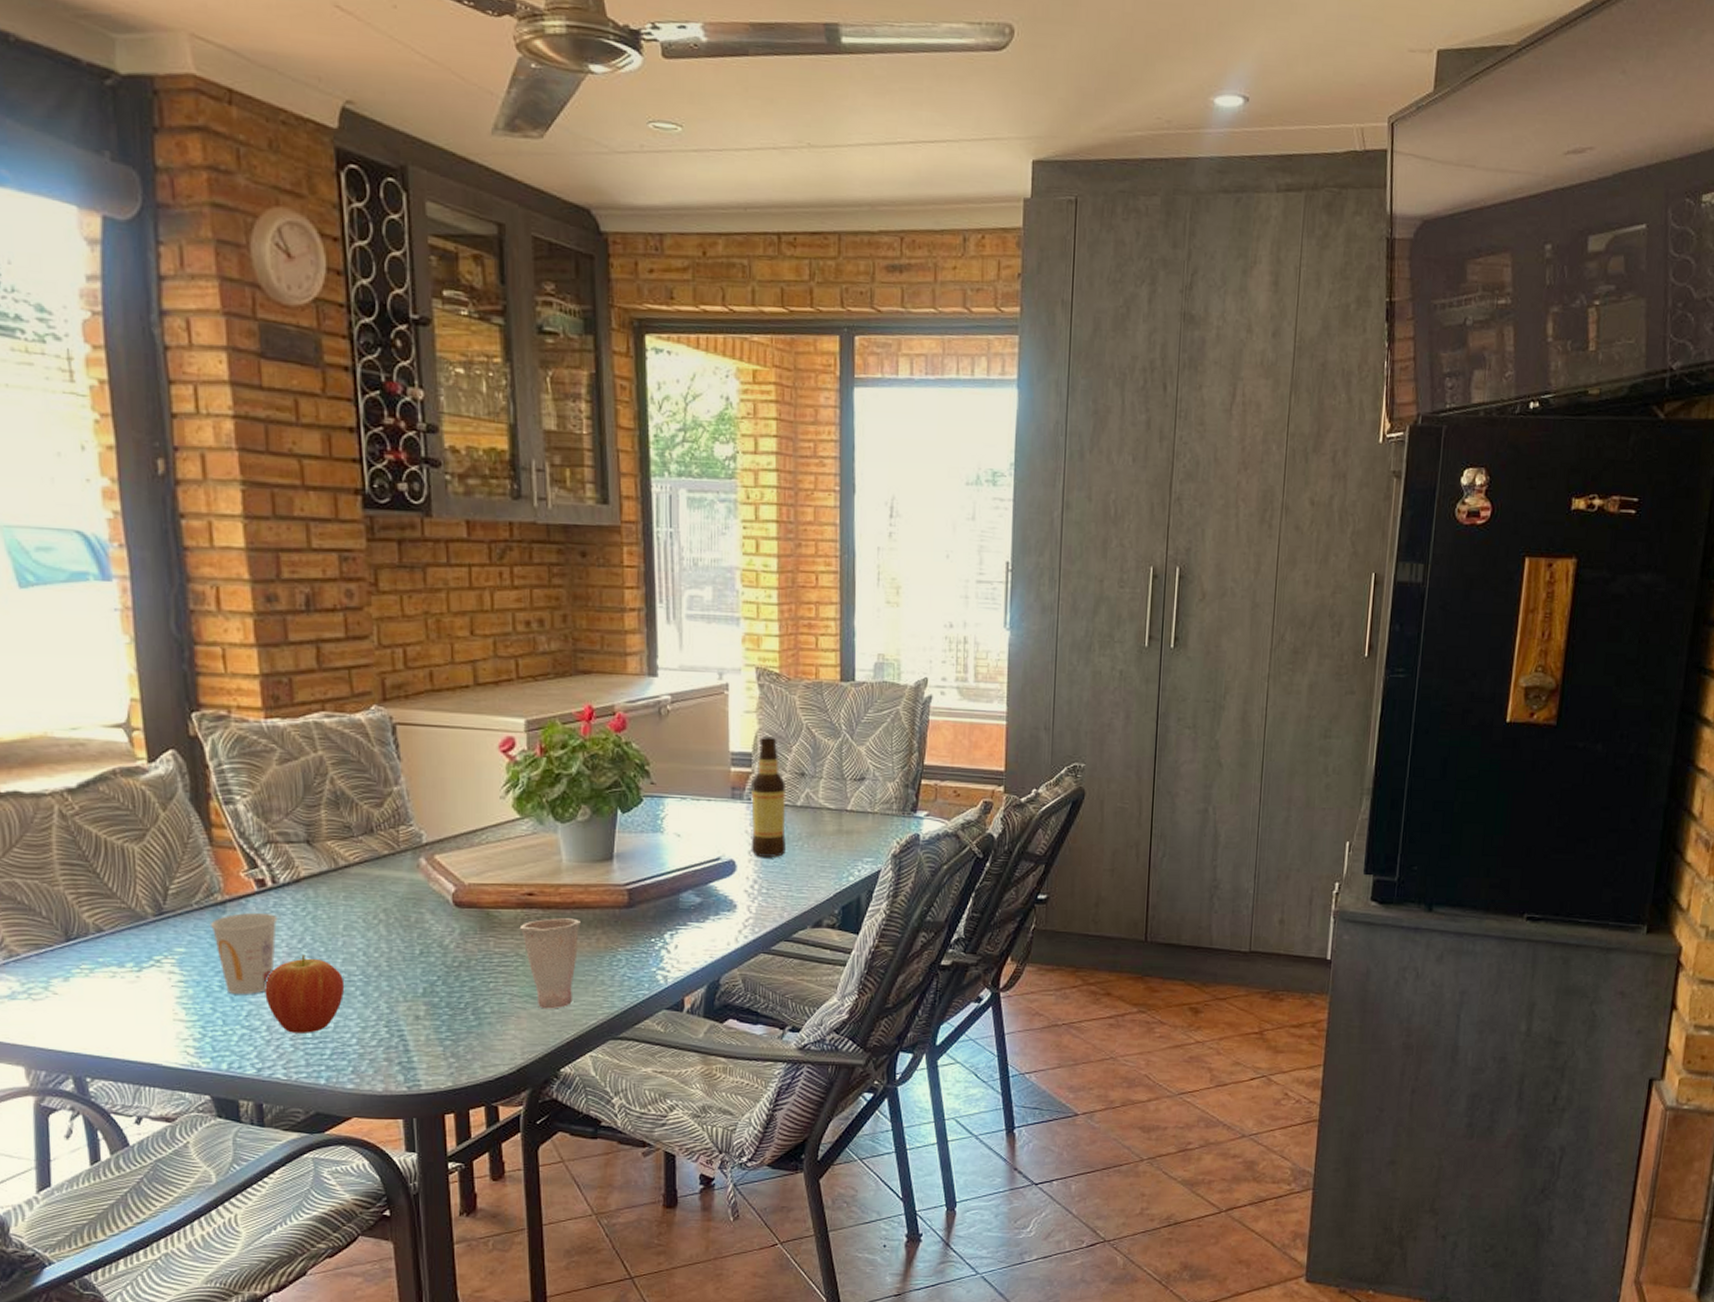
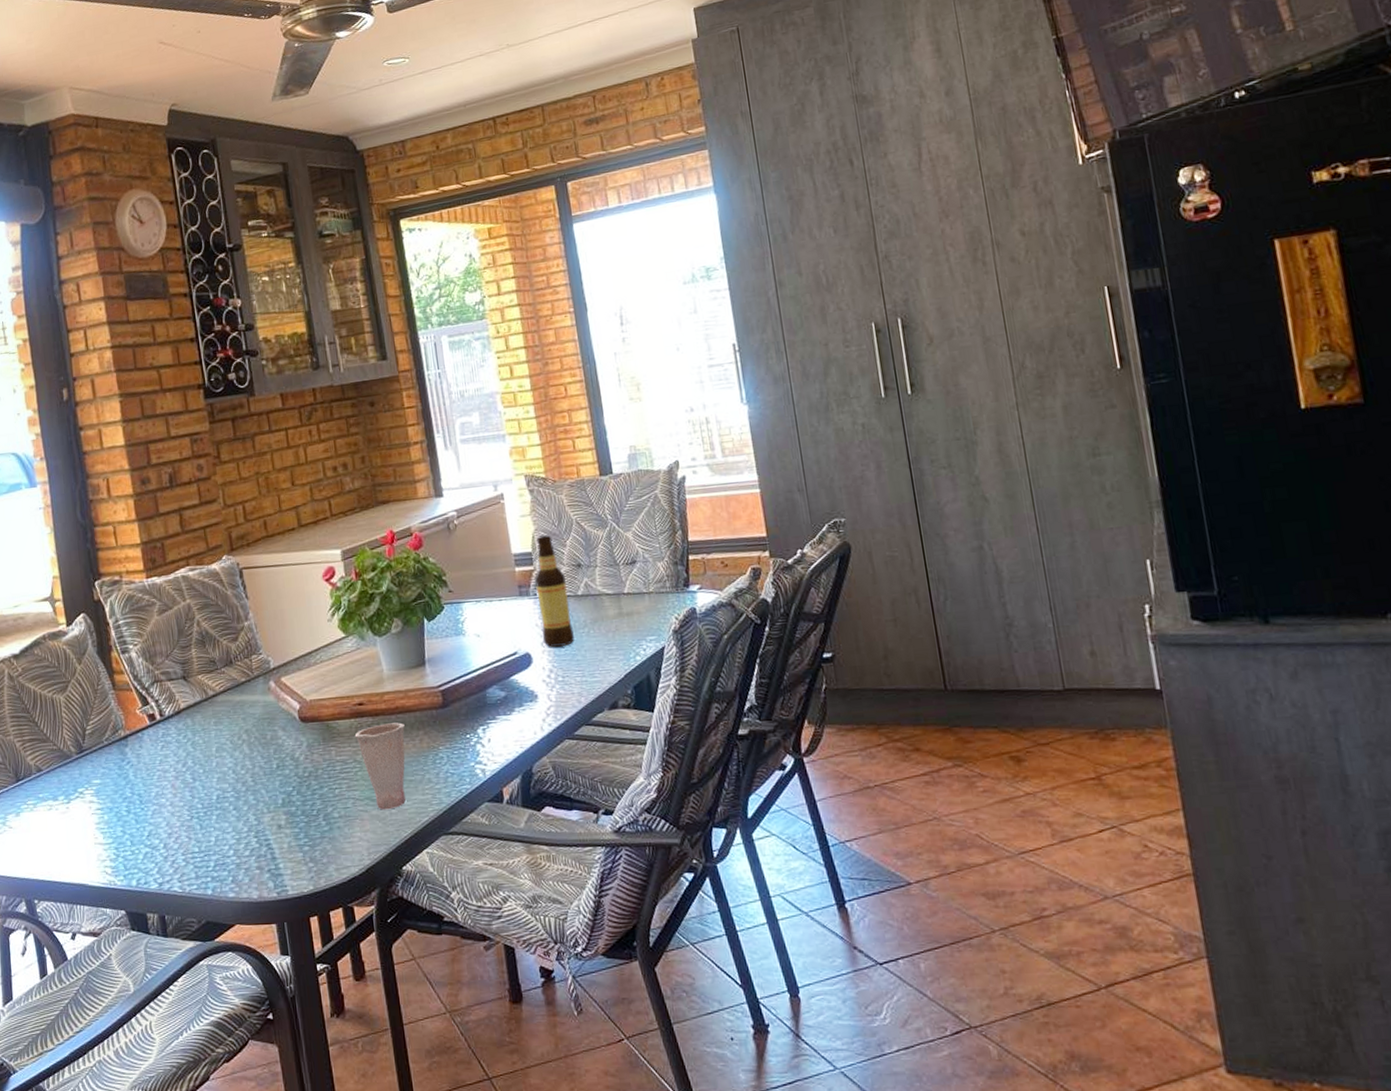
cup: present [211,912,278,995] -> none [117,743,166,818]
fruit: present [265,955,345,1033] -> none [160,777,221,849]

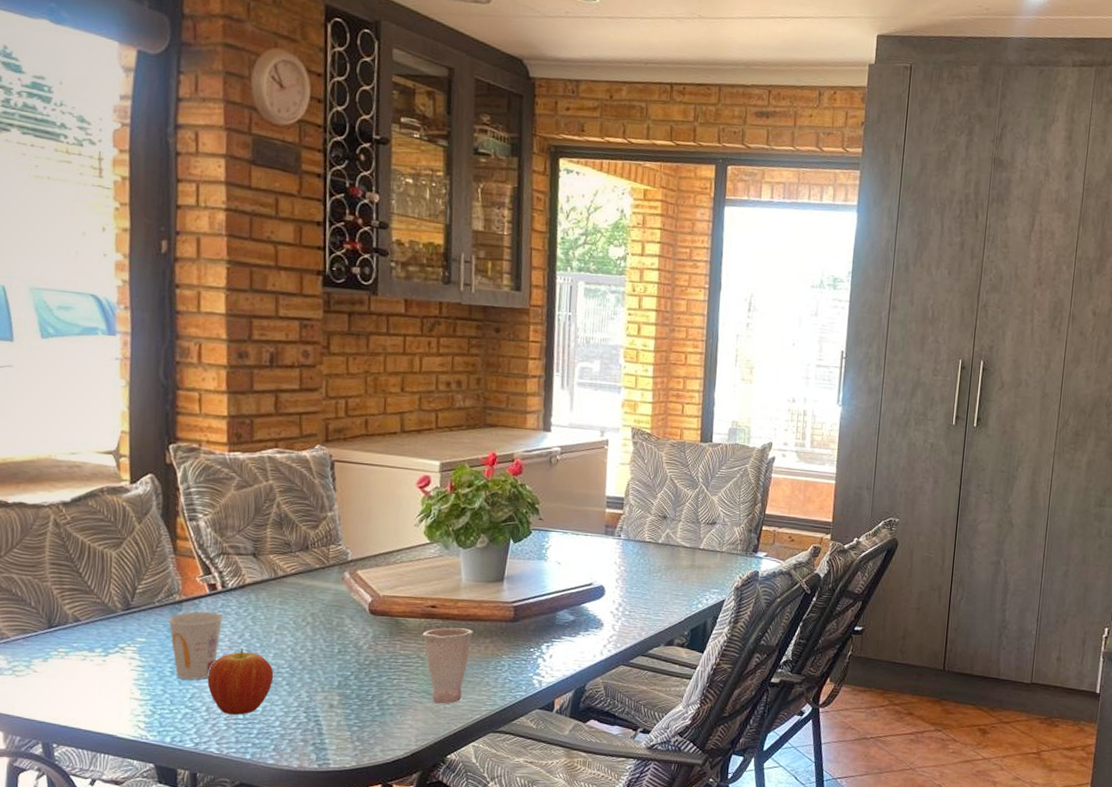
cup: none [117,743,166,818] -> present [168,611,224,680]
fruit: none [160,777,221,849] -> present [207,649,274,715]
bottle: present [535,535,574,647] -> none [618,484,650,585]

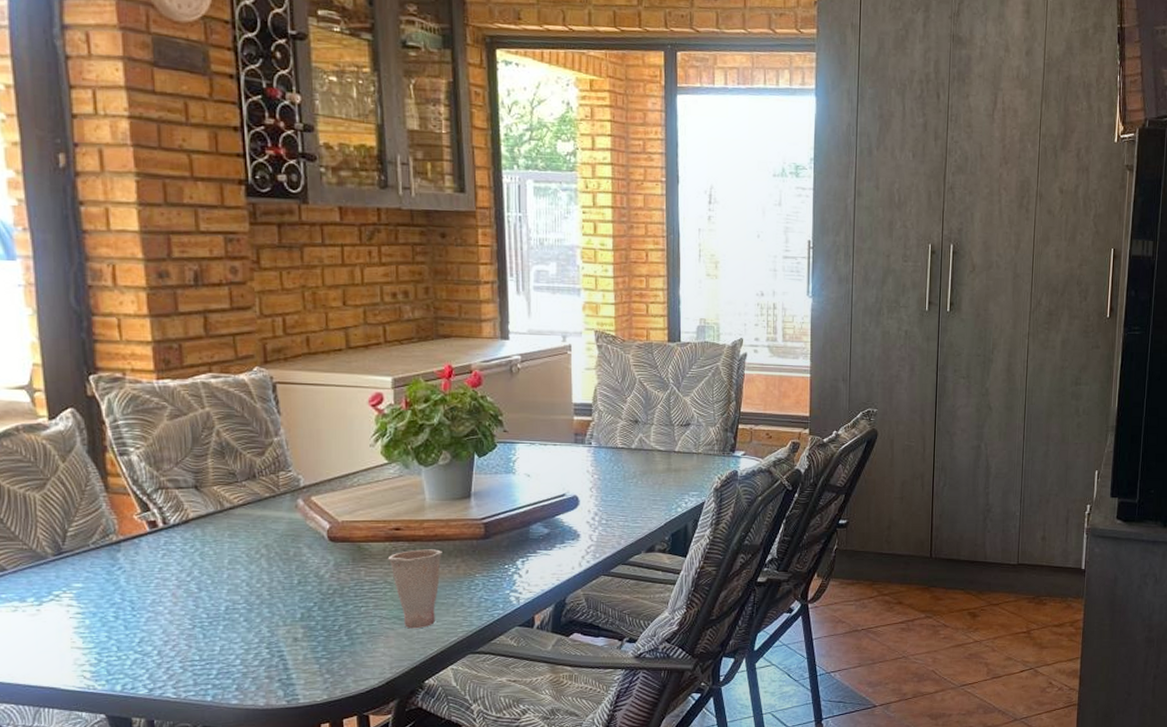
cup: present [168,611,224,680] -> none [106,550,168,624]
fruit: present [207,649,274,715] -> none [156,587,230,656]

